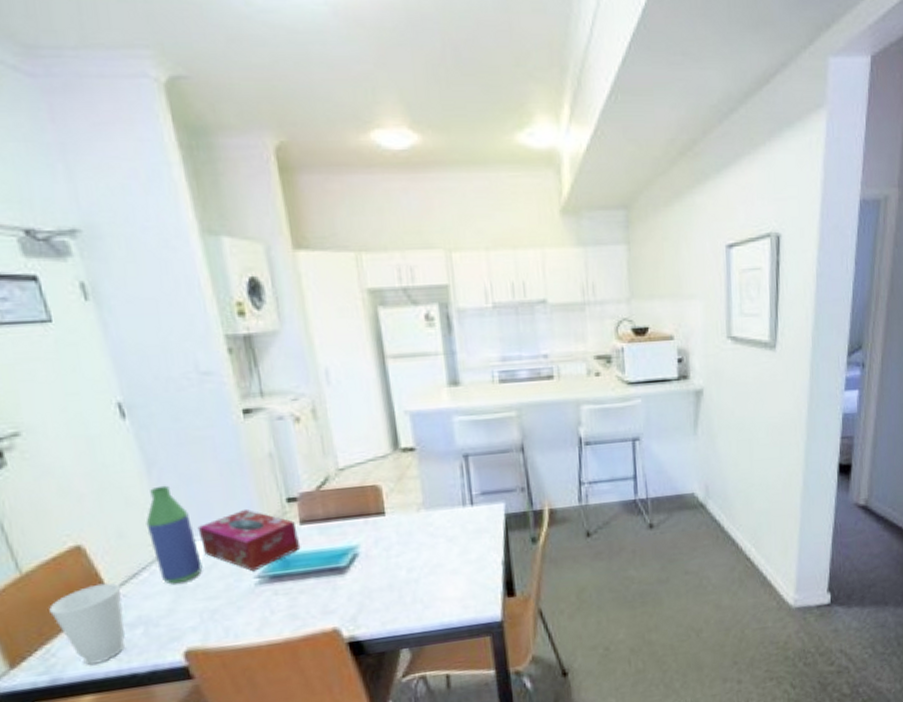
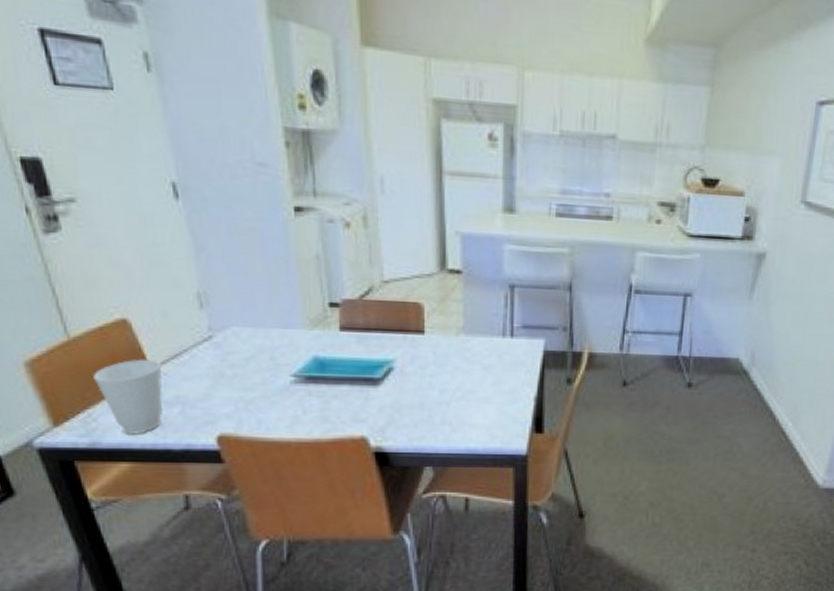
bottle: present [146,485,203,585] -> none [190,272,242,370]
tissue box: present [197,510,301,572] -> none [240,308,338,370]

